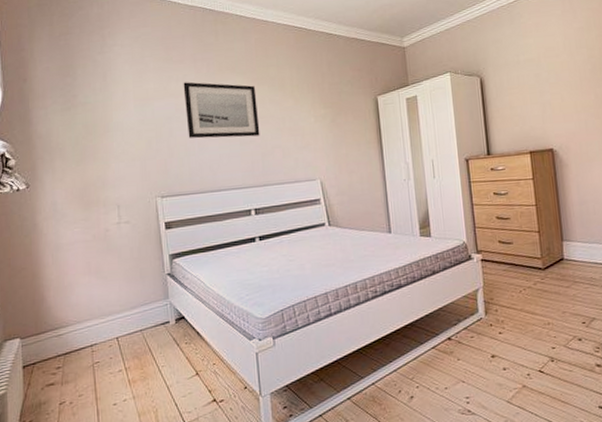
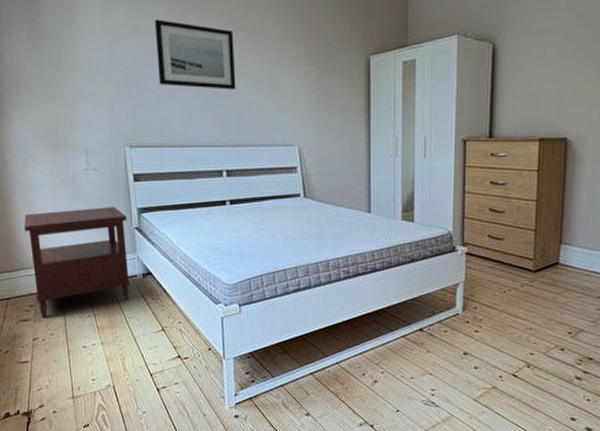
side table: none [54,255,163,380] -> present [24,206,130,318]

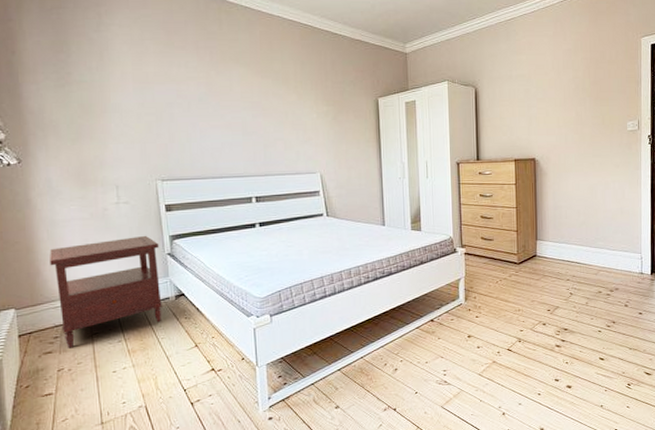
wall art: present [154,19,236,90] -> none [185,69,263,128]

